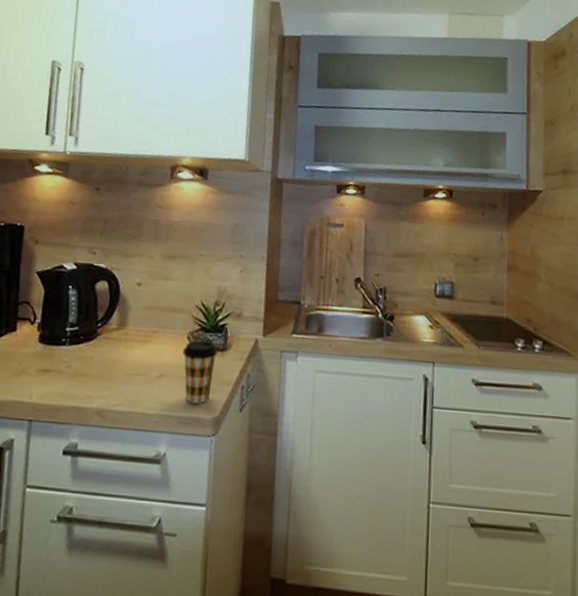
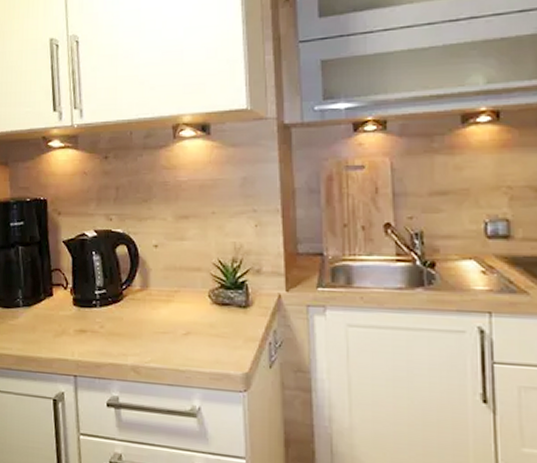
coffee cup: present [182,341,218,404] -> none [205,299,240,360]

